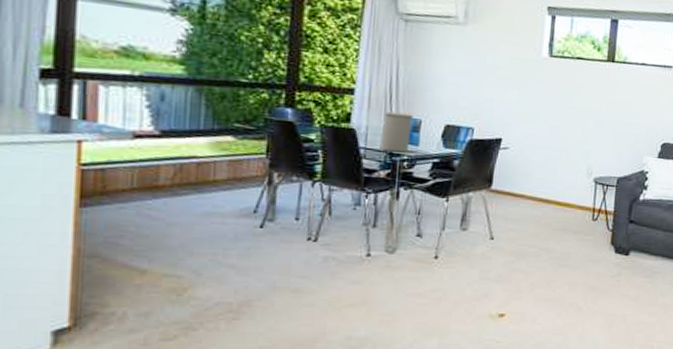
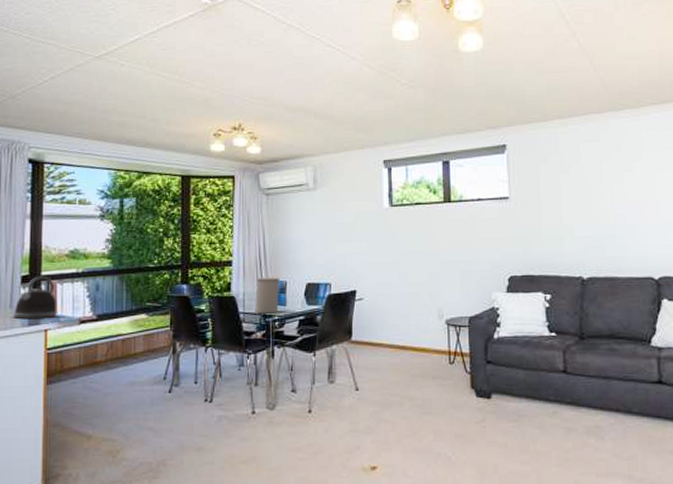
kettle: none [25,72,99,127] -> present [13,276,57,320]

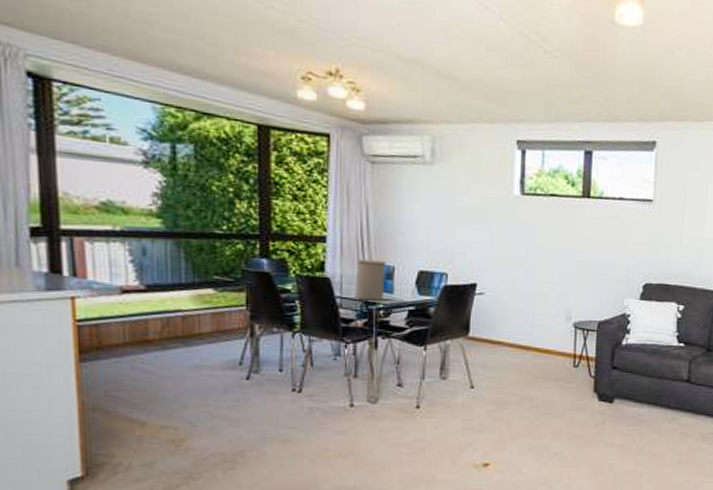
kettle: present [13,276,57,320] -> none [21,229,88,284]

